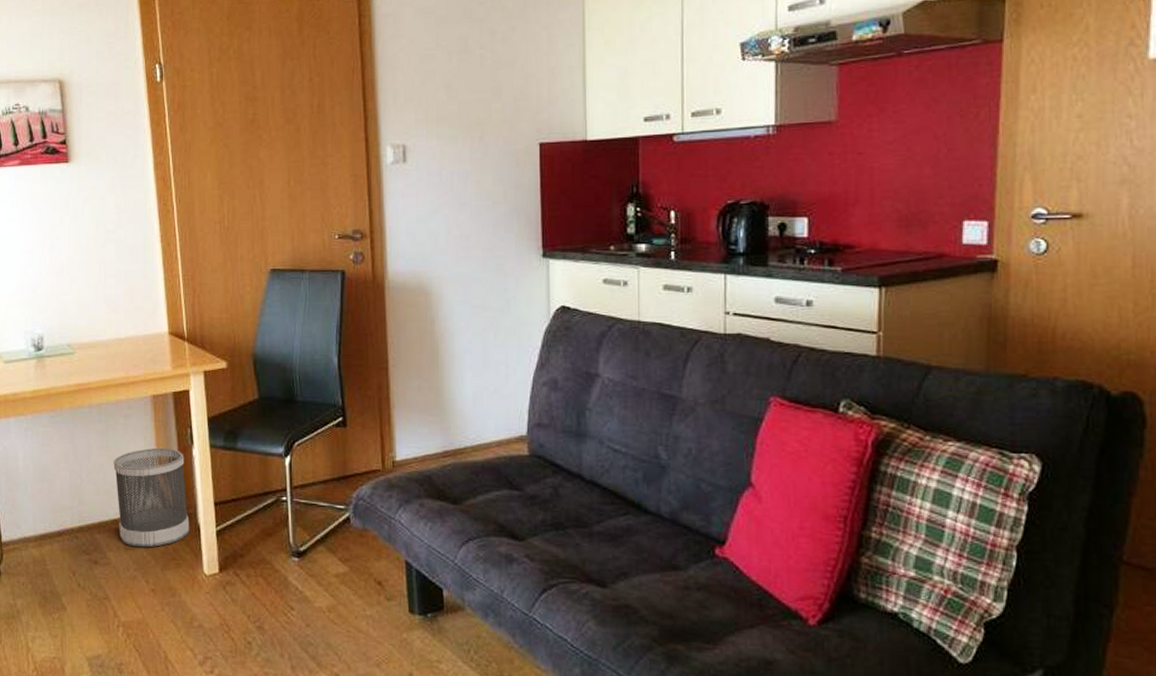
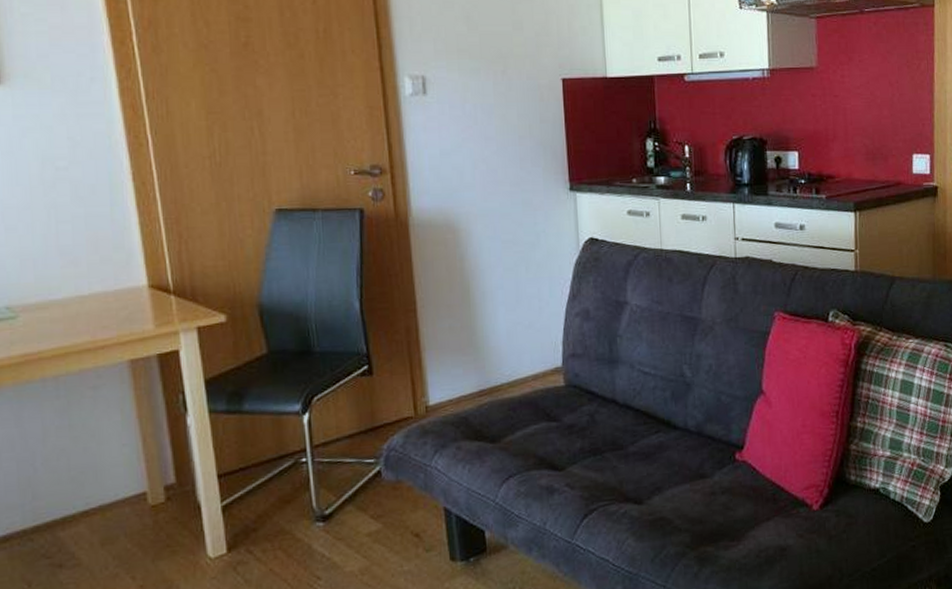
wastebasket: present [113,447,190,548] -> none [79,419,187,540]

